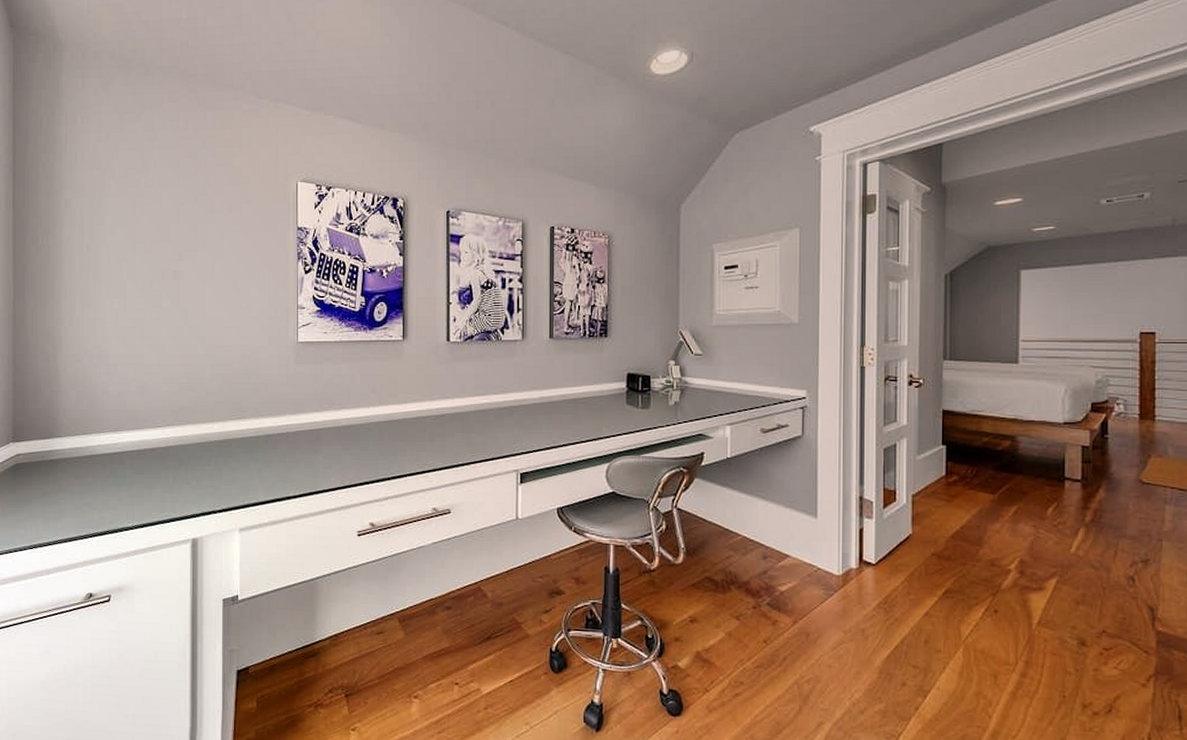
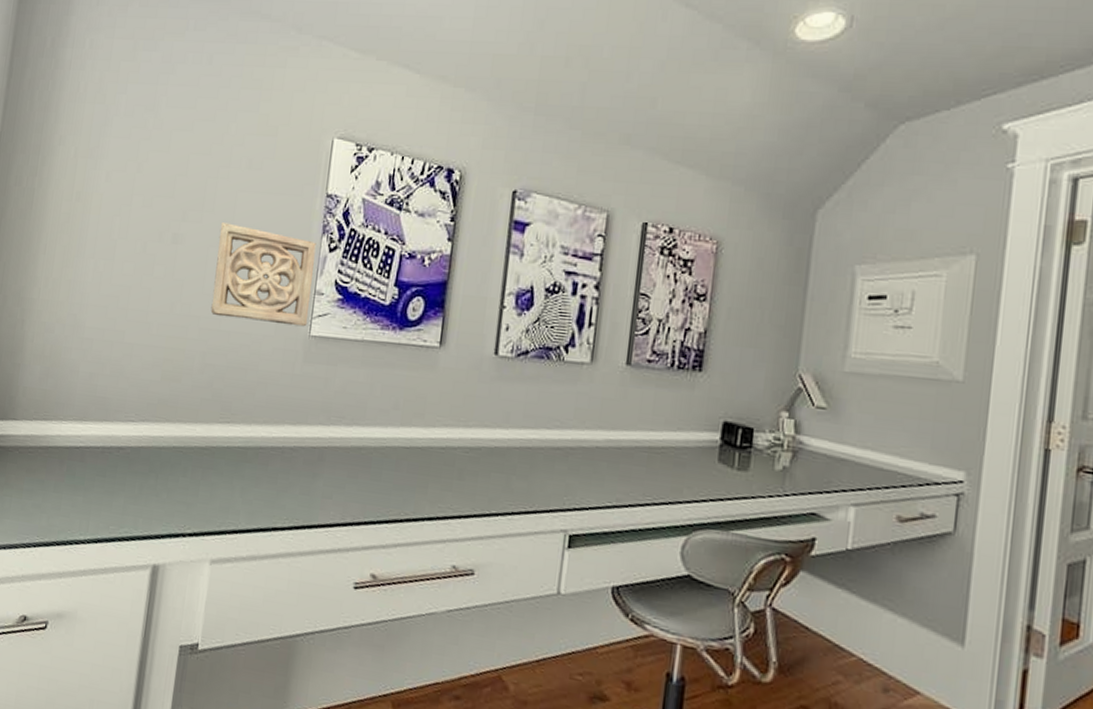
wall ornament: none [212,258,295,336] -> present [210,222,316,327]

